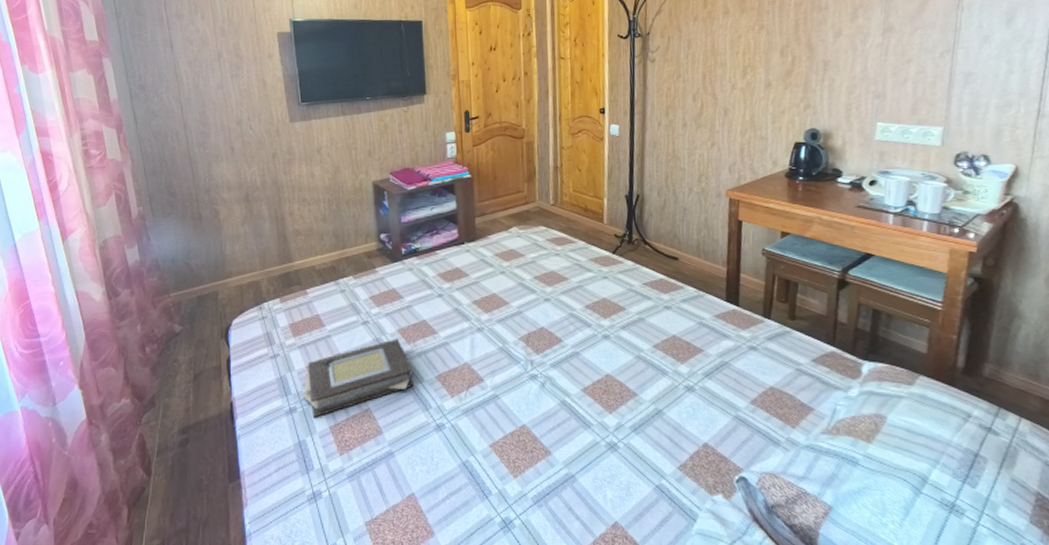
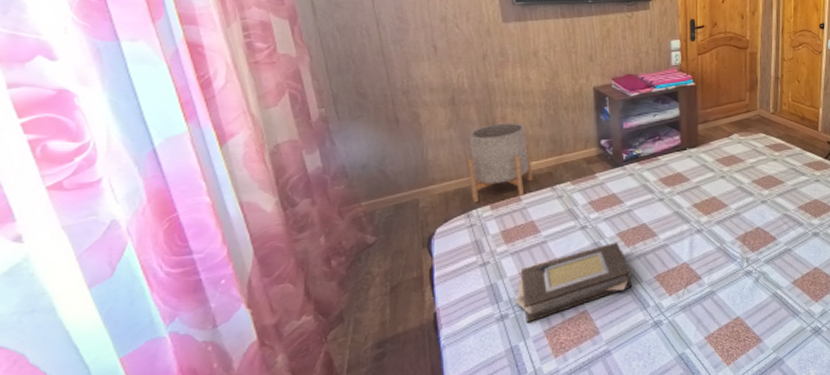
planter: none [259,218,318,296] -> present [467,123,534,203]

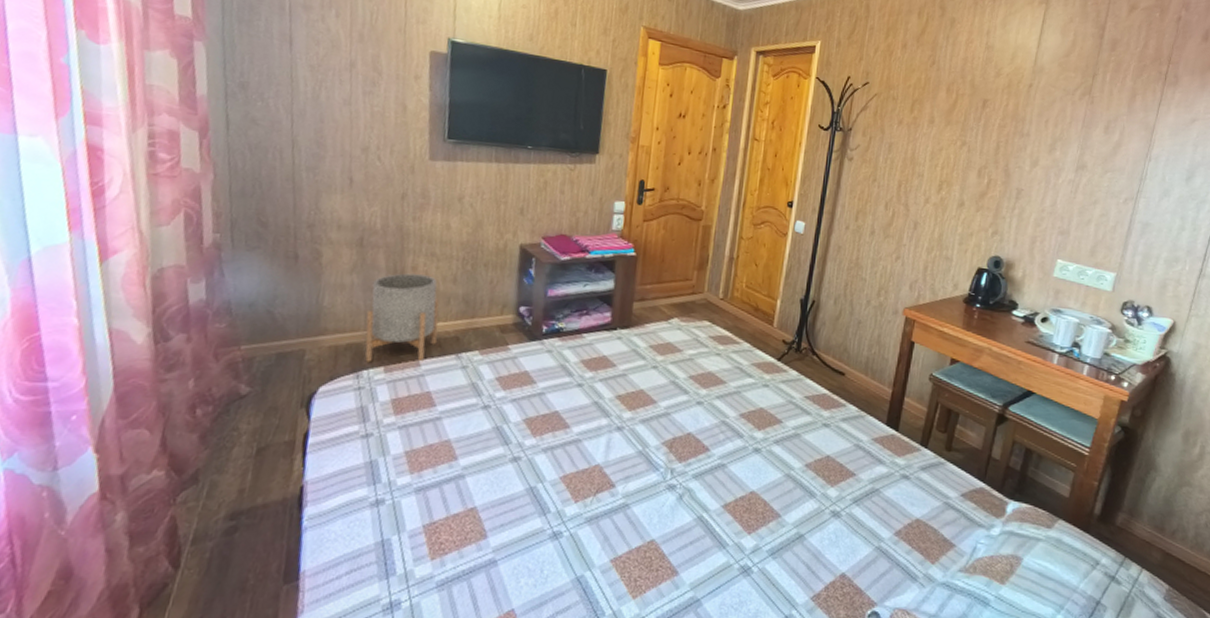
book: present [514,242,633,324] -> none [394,429,536,514]

